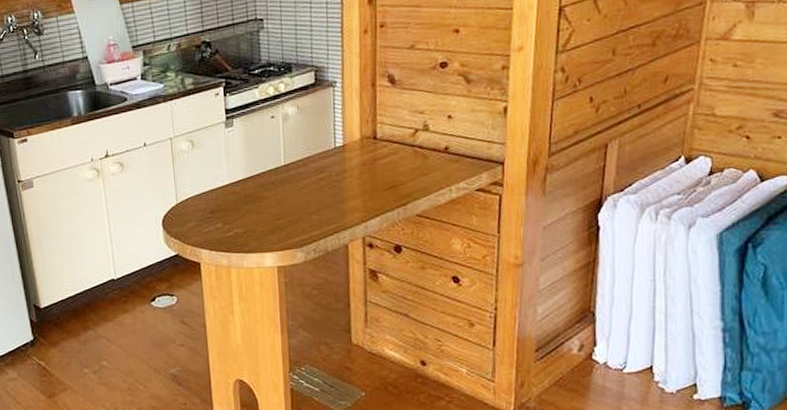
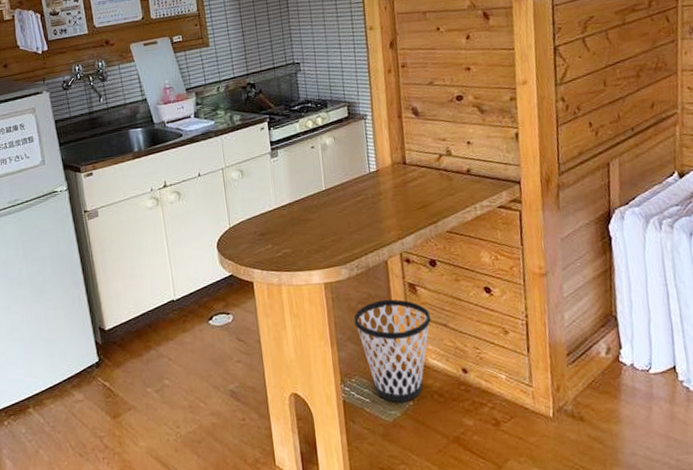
wastebasket: none [307,286,391,393] -> present [353,299,431,402]

